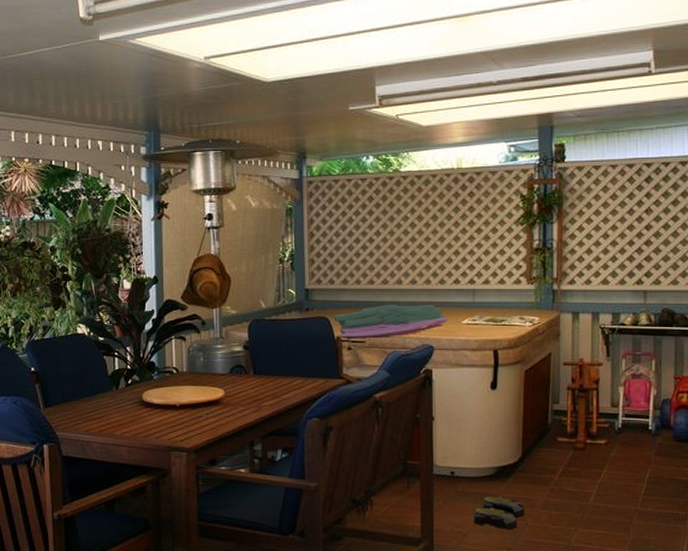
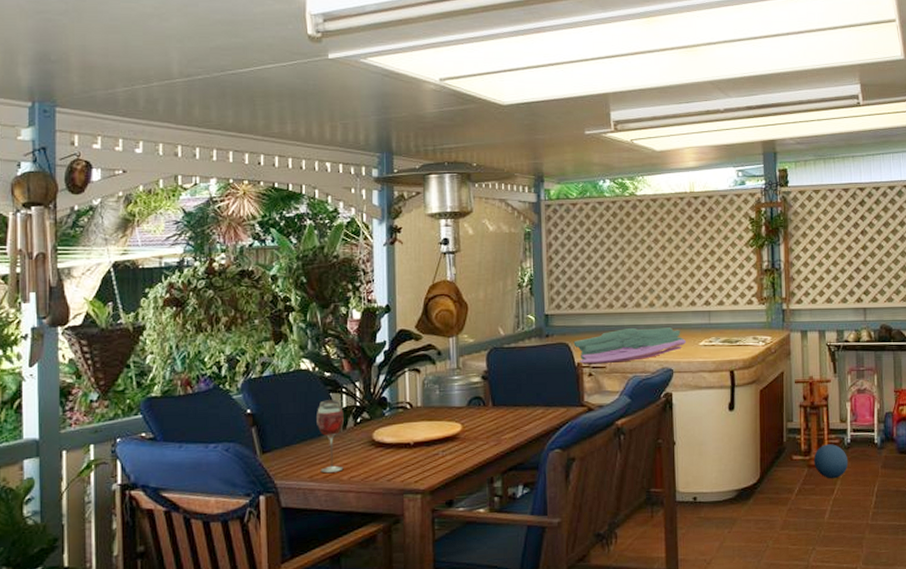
wineglass: none [92,362,117,427] -> present [317,400,344,473]
slippers: present [474,497,525,529] -> none [717,520,765,553]
ball: none [580,428,619,463] -> present [813,444,849,479]

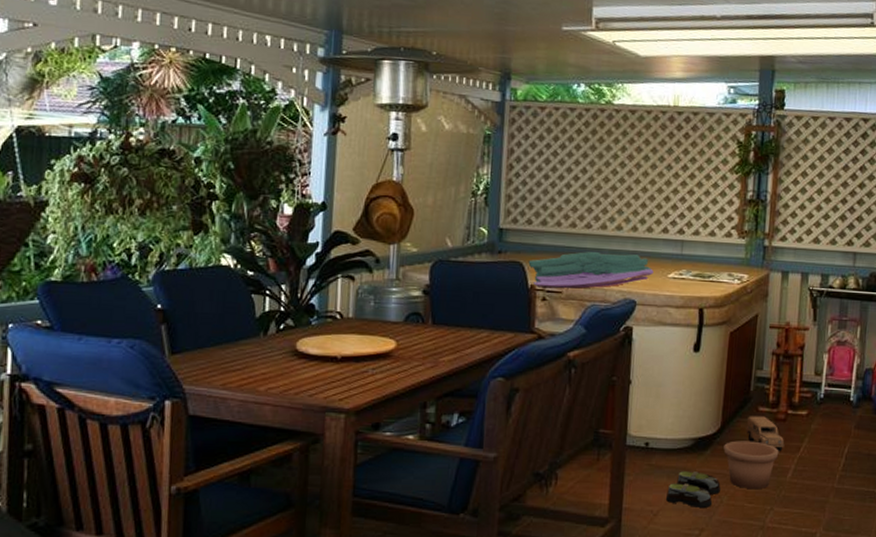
wineglass: present [317,400,344,473] -> none [234,301,266,381]
slippers: none [717,520,765,553] -> present [666,471,721,507]
pot: none [765,487,815,532] -> present [723,440,779,489]
toy truck: none [783,464,820,496] -> present [745,416,785,452]
ball: present [813,444,849,479] -> none [781,397,820,436]

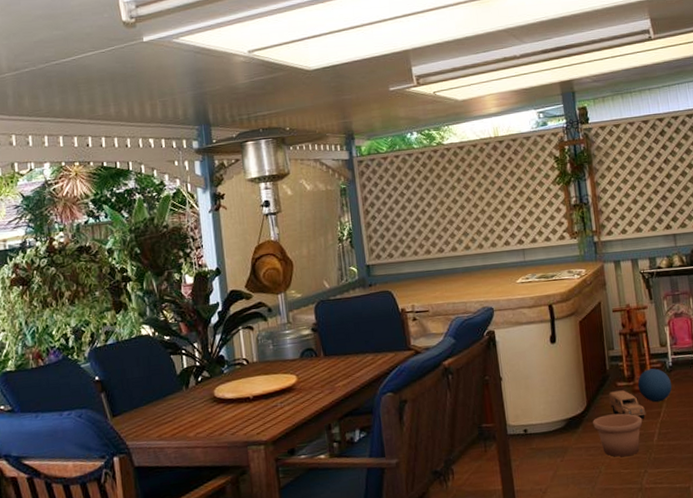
towel: present [528,252,654,289] -> none [396,268,504,309]
slippers: present [666,471,721,507] -> none [550,448,597,481]
ball: none [781,397,820,436] -> present [637,368,672,403]

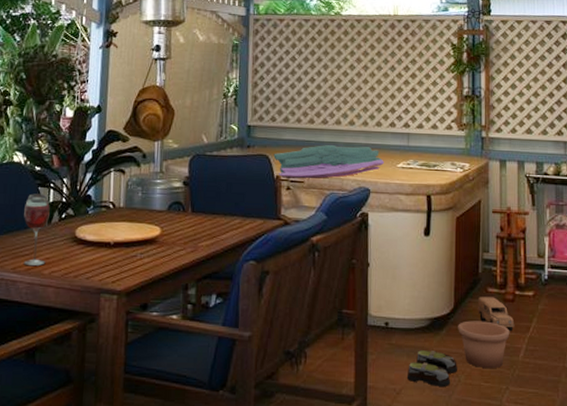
wineglass: none [160,361,190,431] -> present [24,193,50,265]
towel: none [396,268,504,309] -> present [273,145,384,178]
slippers: none [550,448,597,481] -> present [408,350,457,386]
ball: present [637,368,672,403] -> none [509,279,545,316]

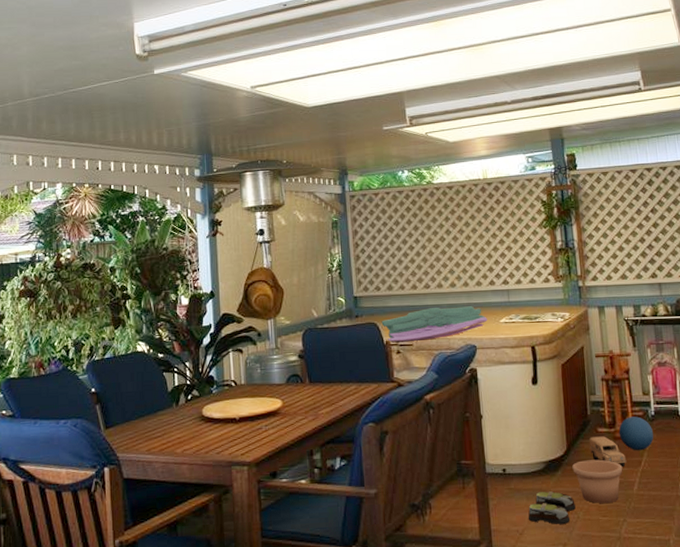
wineglass: present [24,193,50,265] -> none [152,379,177,446]
ball: none [509,279,545,316] -> present [618,416,654,451]

